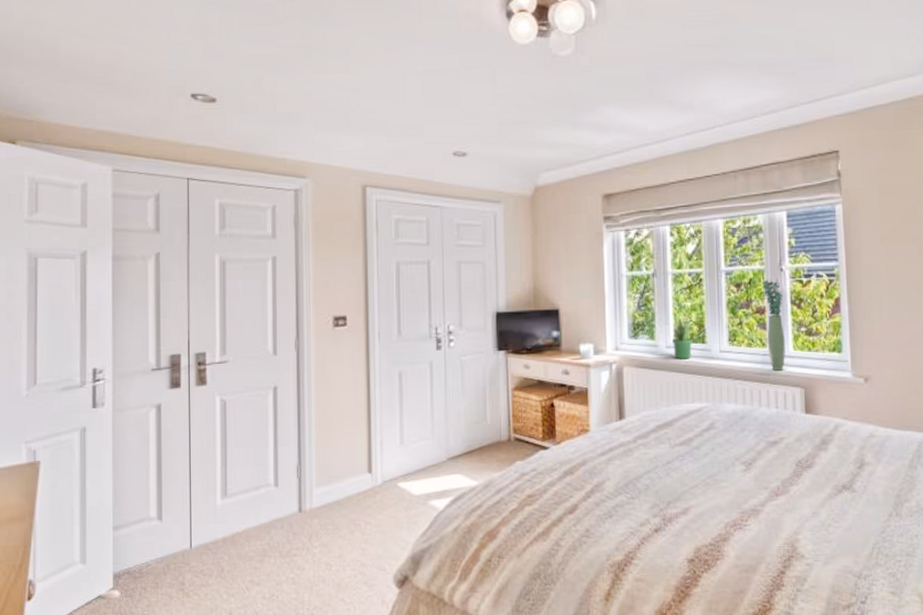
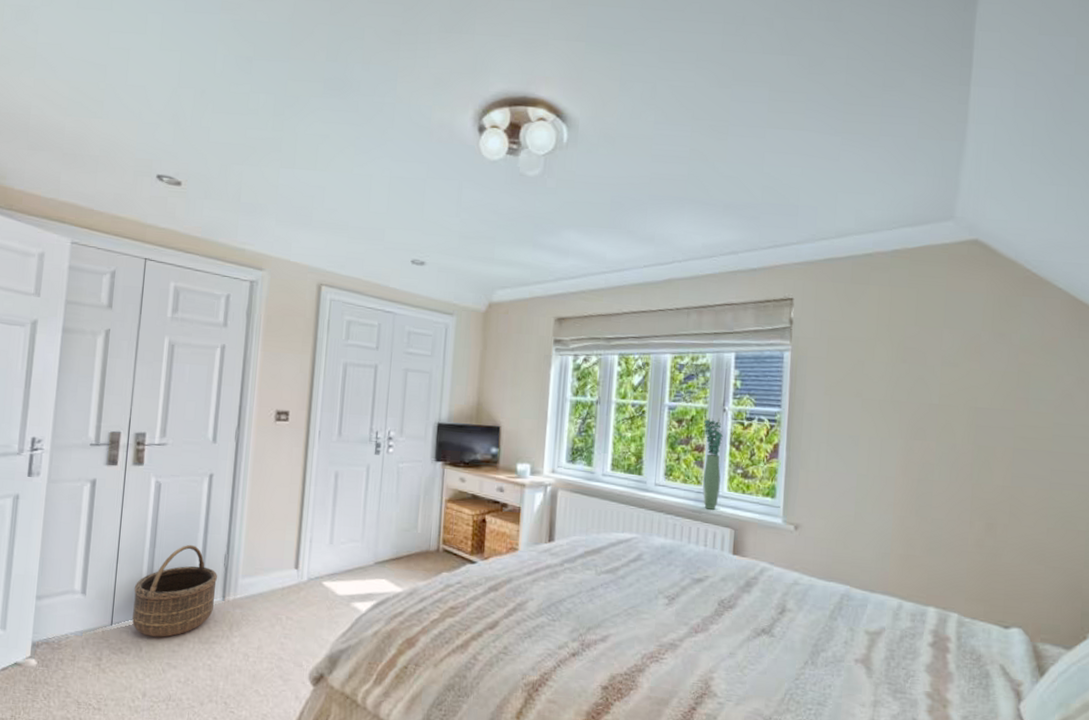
basket: none [210,459,292,555] -> present [132,544,217,637]
planter: present [671,317,693,360] -> none [608,446,630,489]

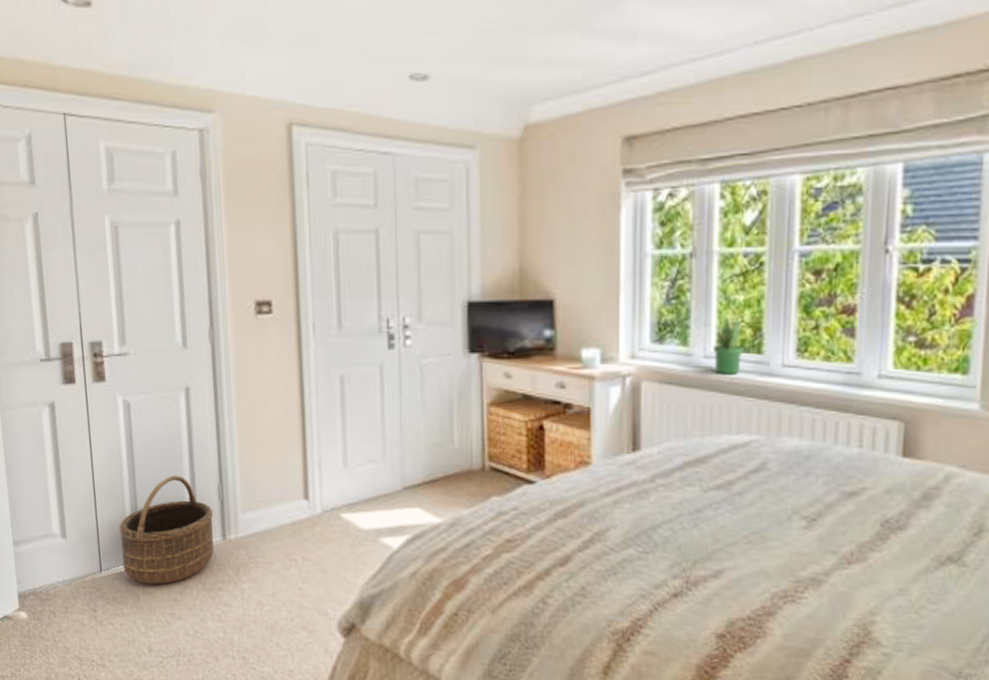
planter: none [608,446,630,489] -> present [712,315,744,375]
vase: present [703,415,723,510] -> none [853,261,886,396]

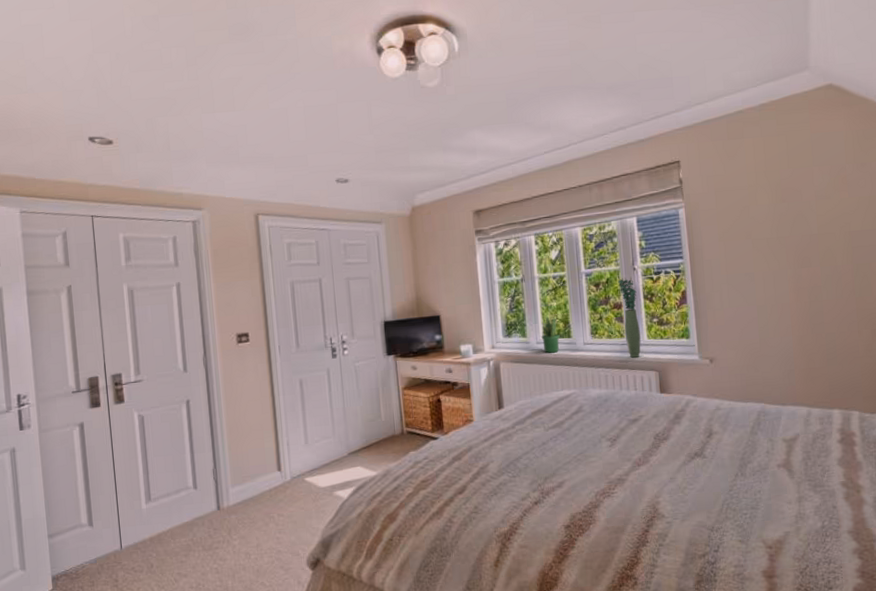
basket: present [119,474,214,585] -> none [136,465,211,553]
vase: none [853,261,886,396] -> present [617,276,641,358]

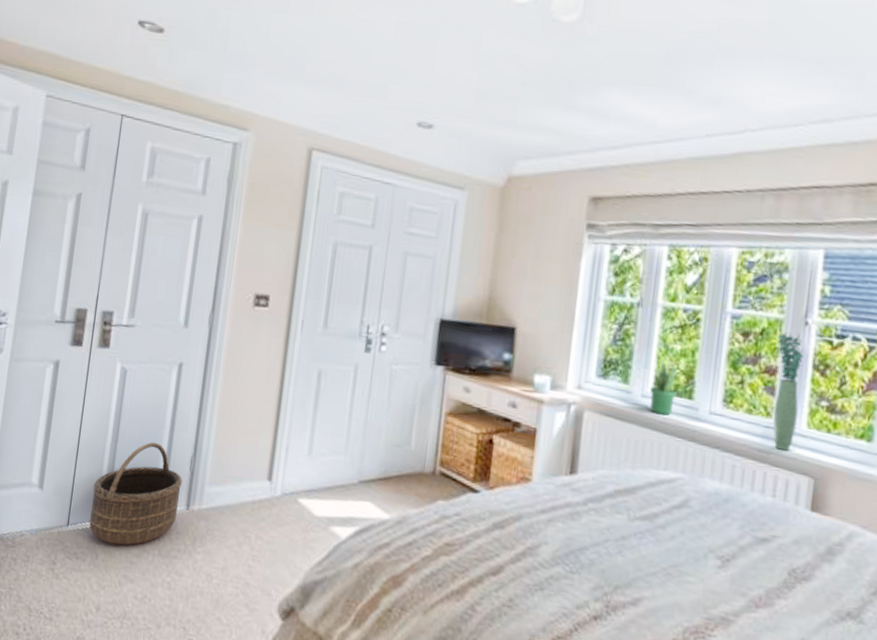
basket: none [136,465,211,553] -> present [89,441,182,546]

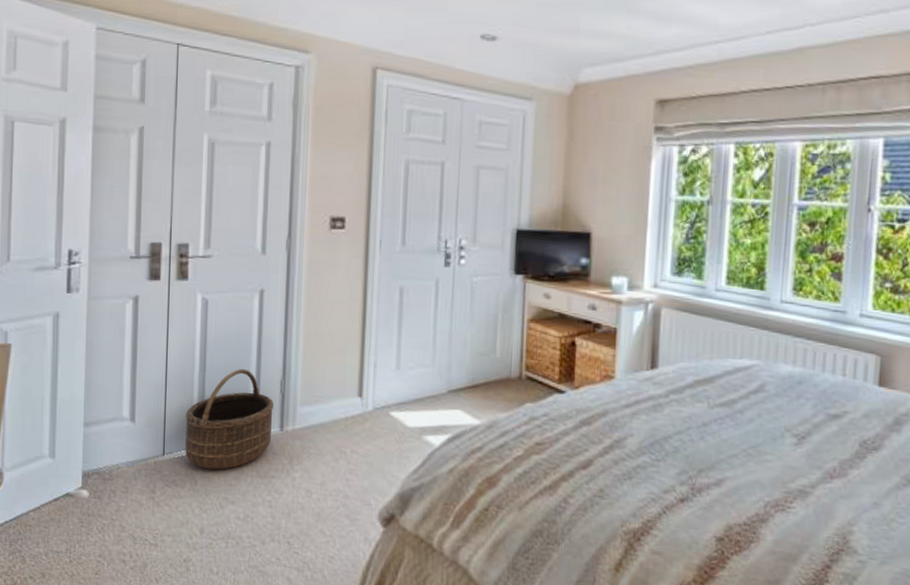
planter: present [649,361,677,416] -> none [723,255,749,307]
vase: present [773,328,804,451] -> none [841,217,868,332]

